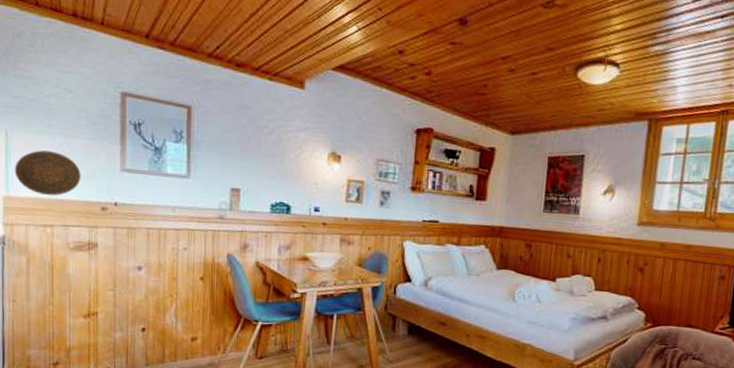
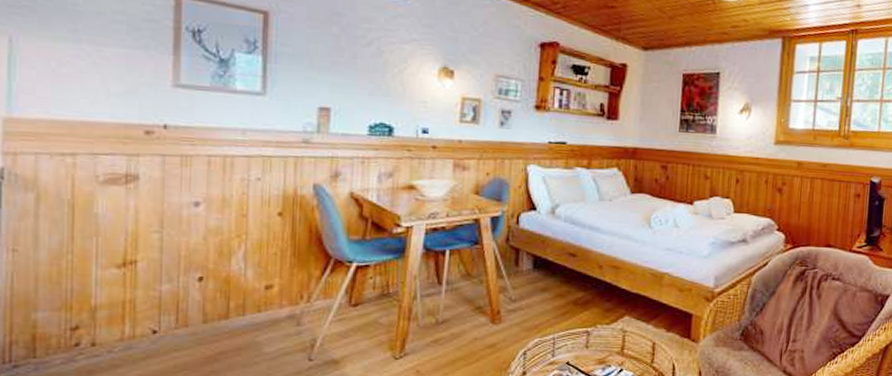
decorative plate: present [14,150,81,196] -> none [21,60,117,118]

